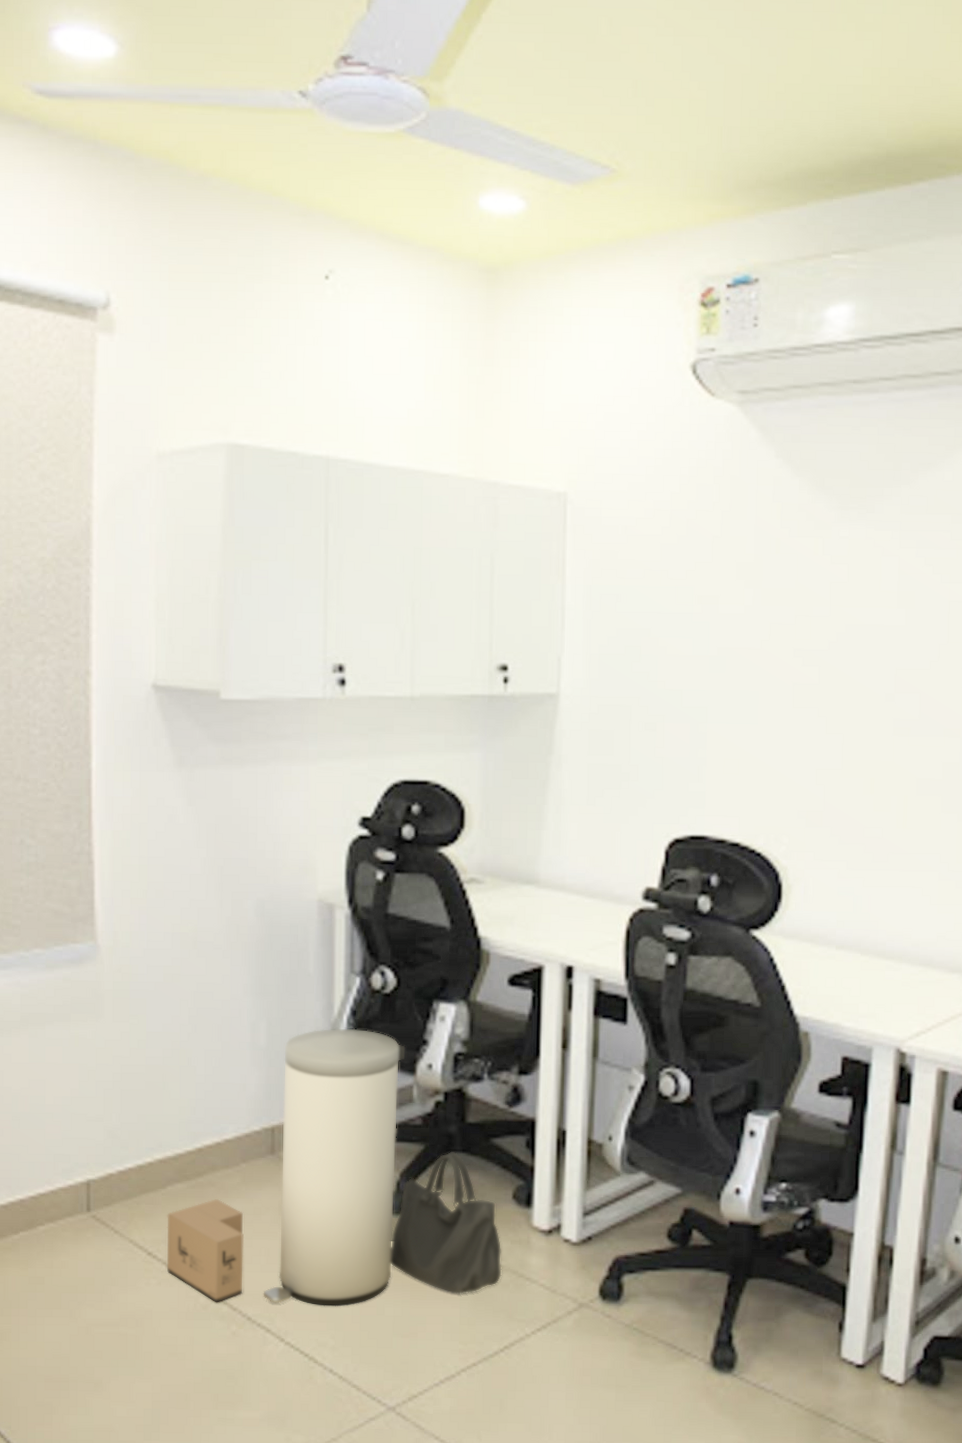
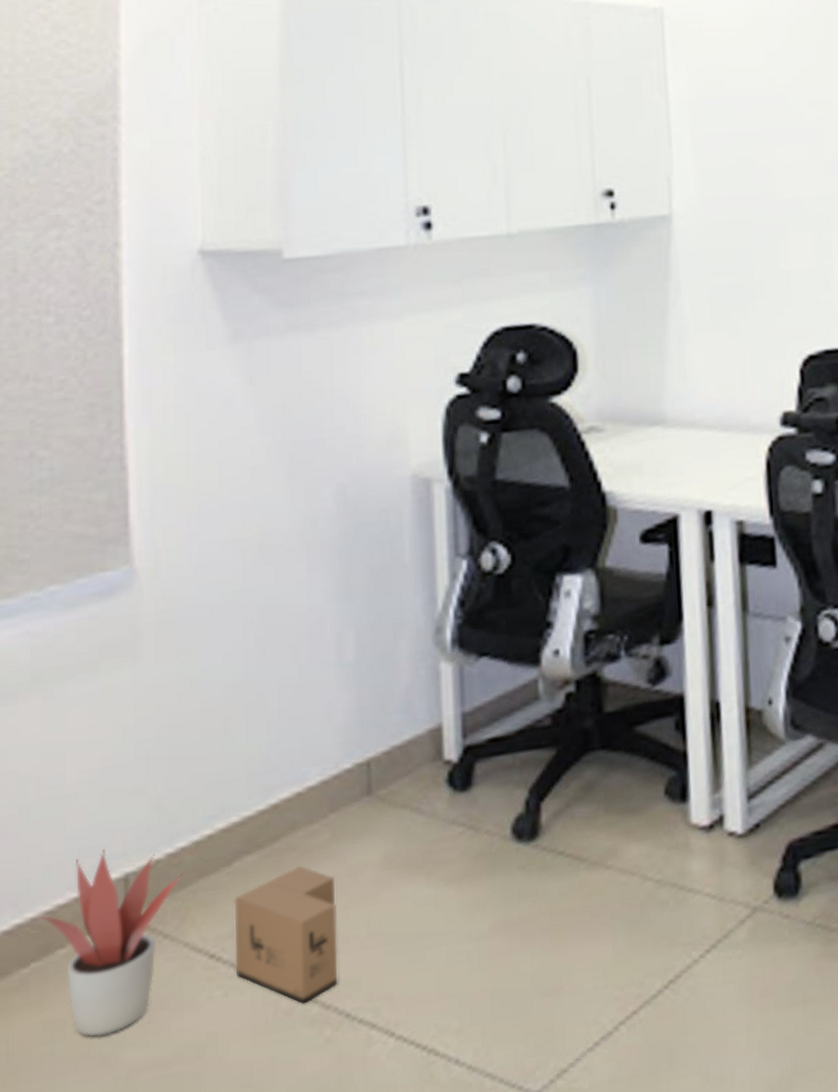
potted plant: none [26,1158,129,1296] -> present [40,849,183,1038]
pedal bin: present [263,1028,406,1307] -> none [364,621,527,988]
handbag: present [390,1152,502,1294] -> none [523,751,659,927]

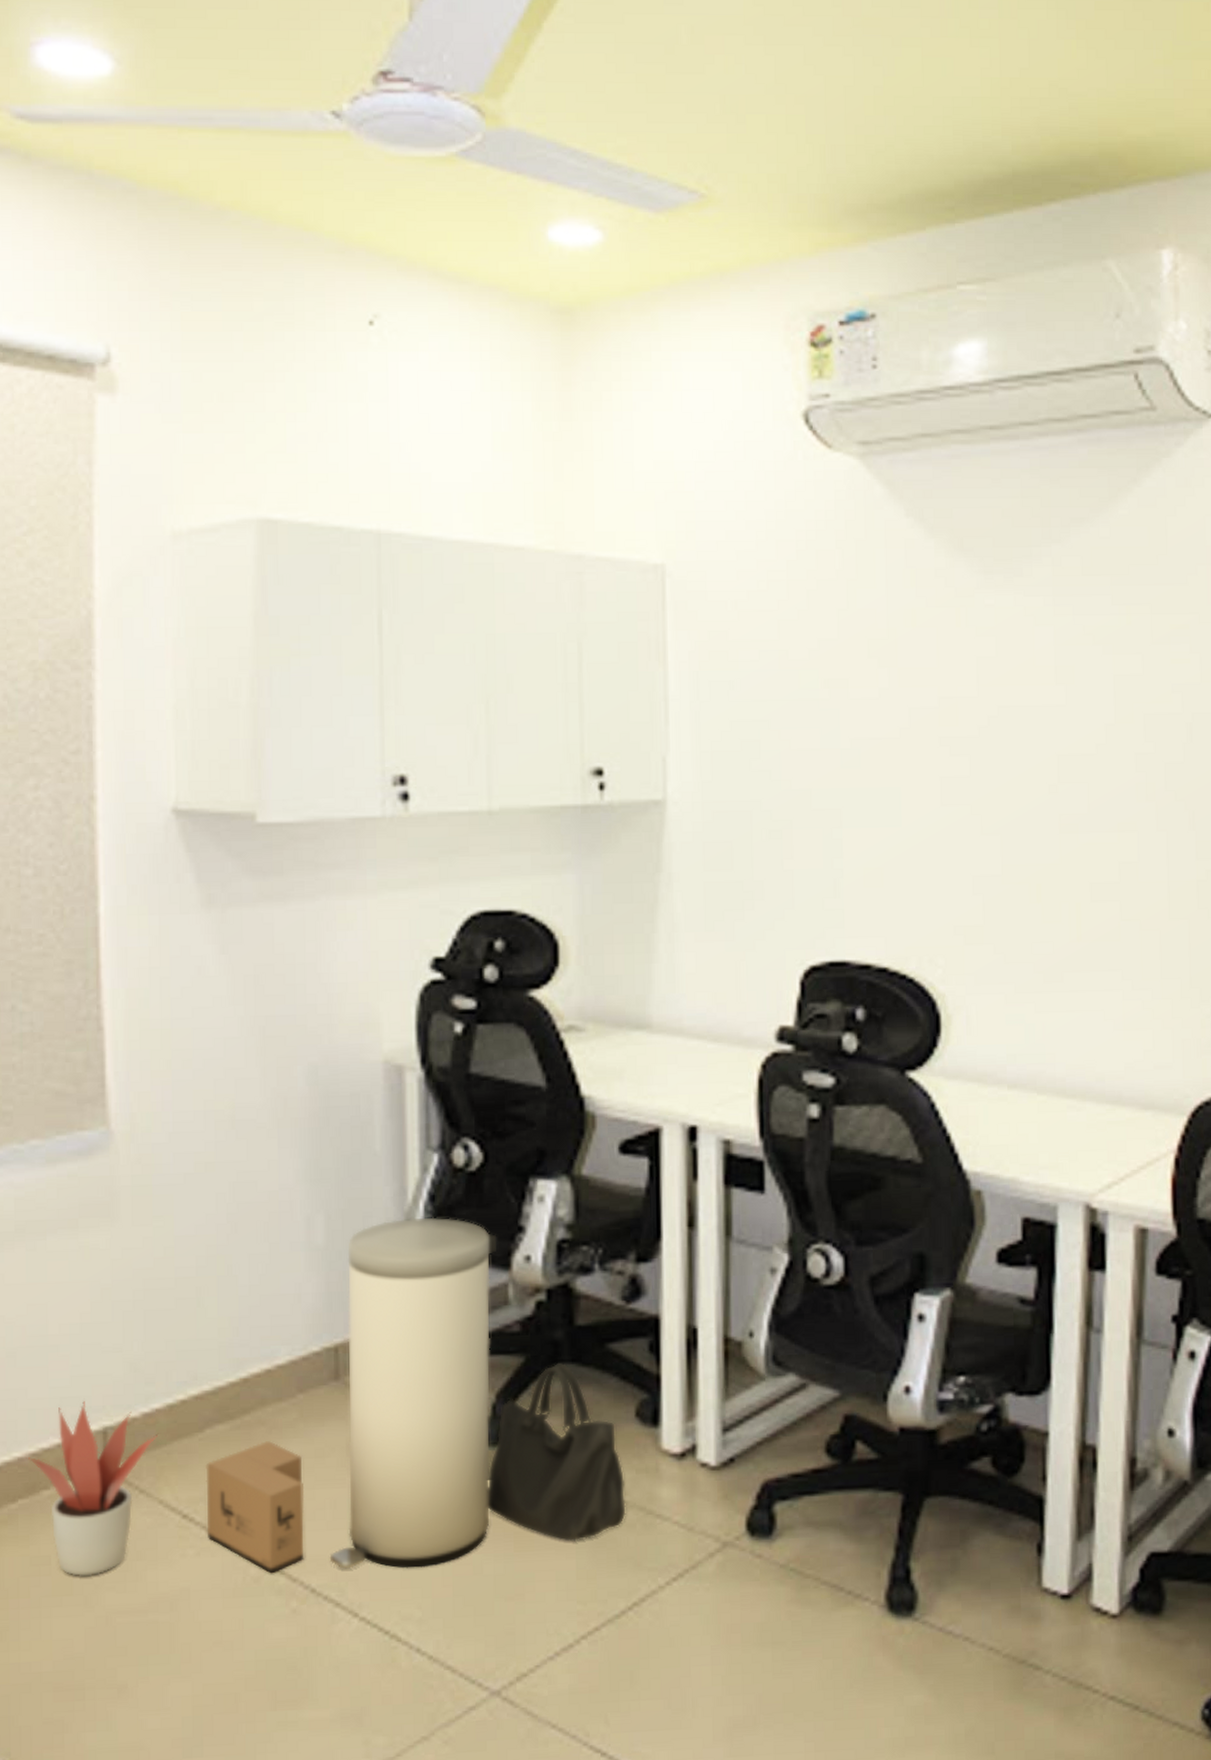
pedal bin: none [364,621,527,988] -> present [329,1217,497,1569]
handbag: none [523,751,659,927] -> present [487,1363,626,1541]

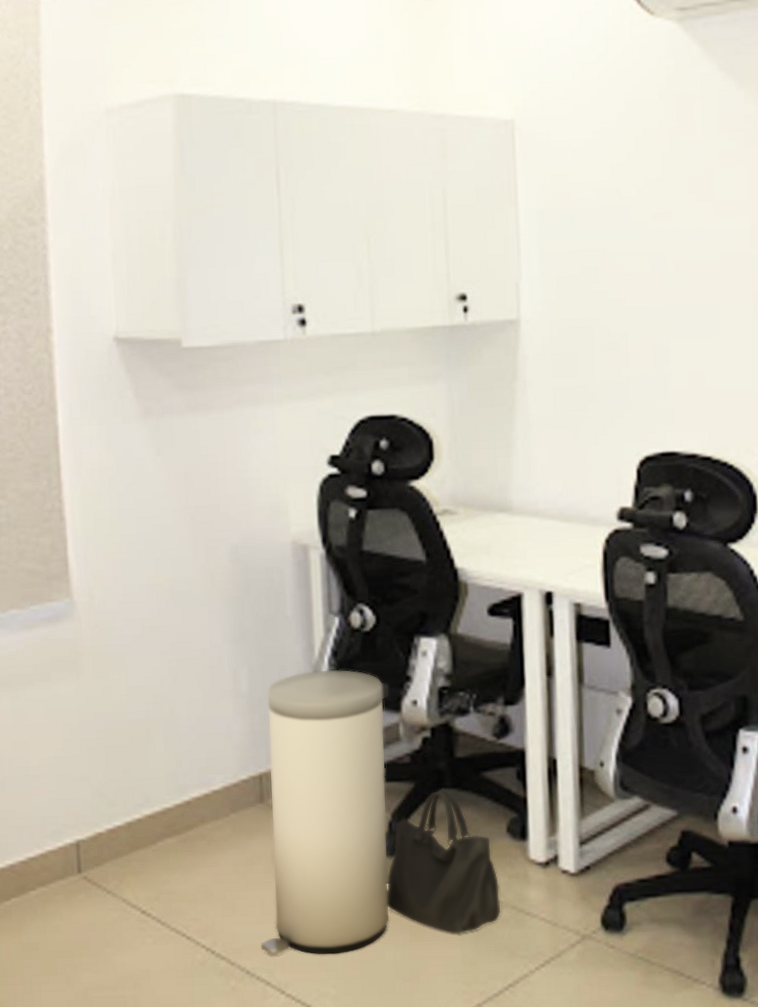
potted plant: present [26,1401,157,1577] -> none [16,820,119,960]
cardboard box: present [205,1441,304,1574] -> none [159,852,239,959]

